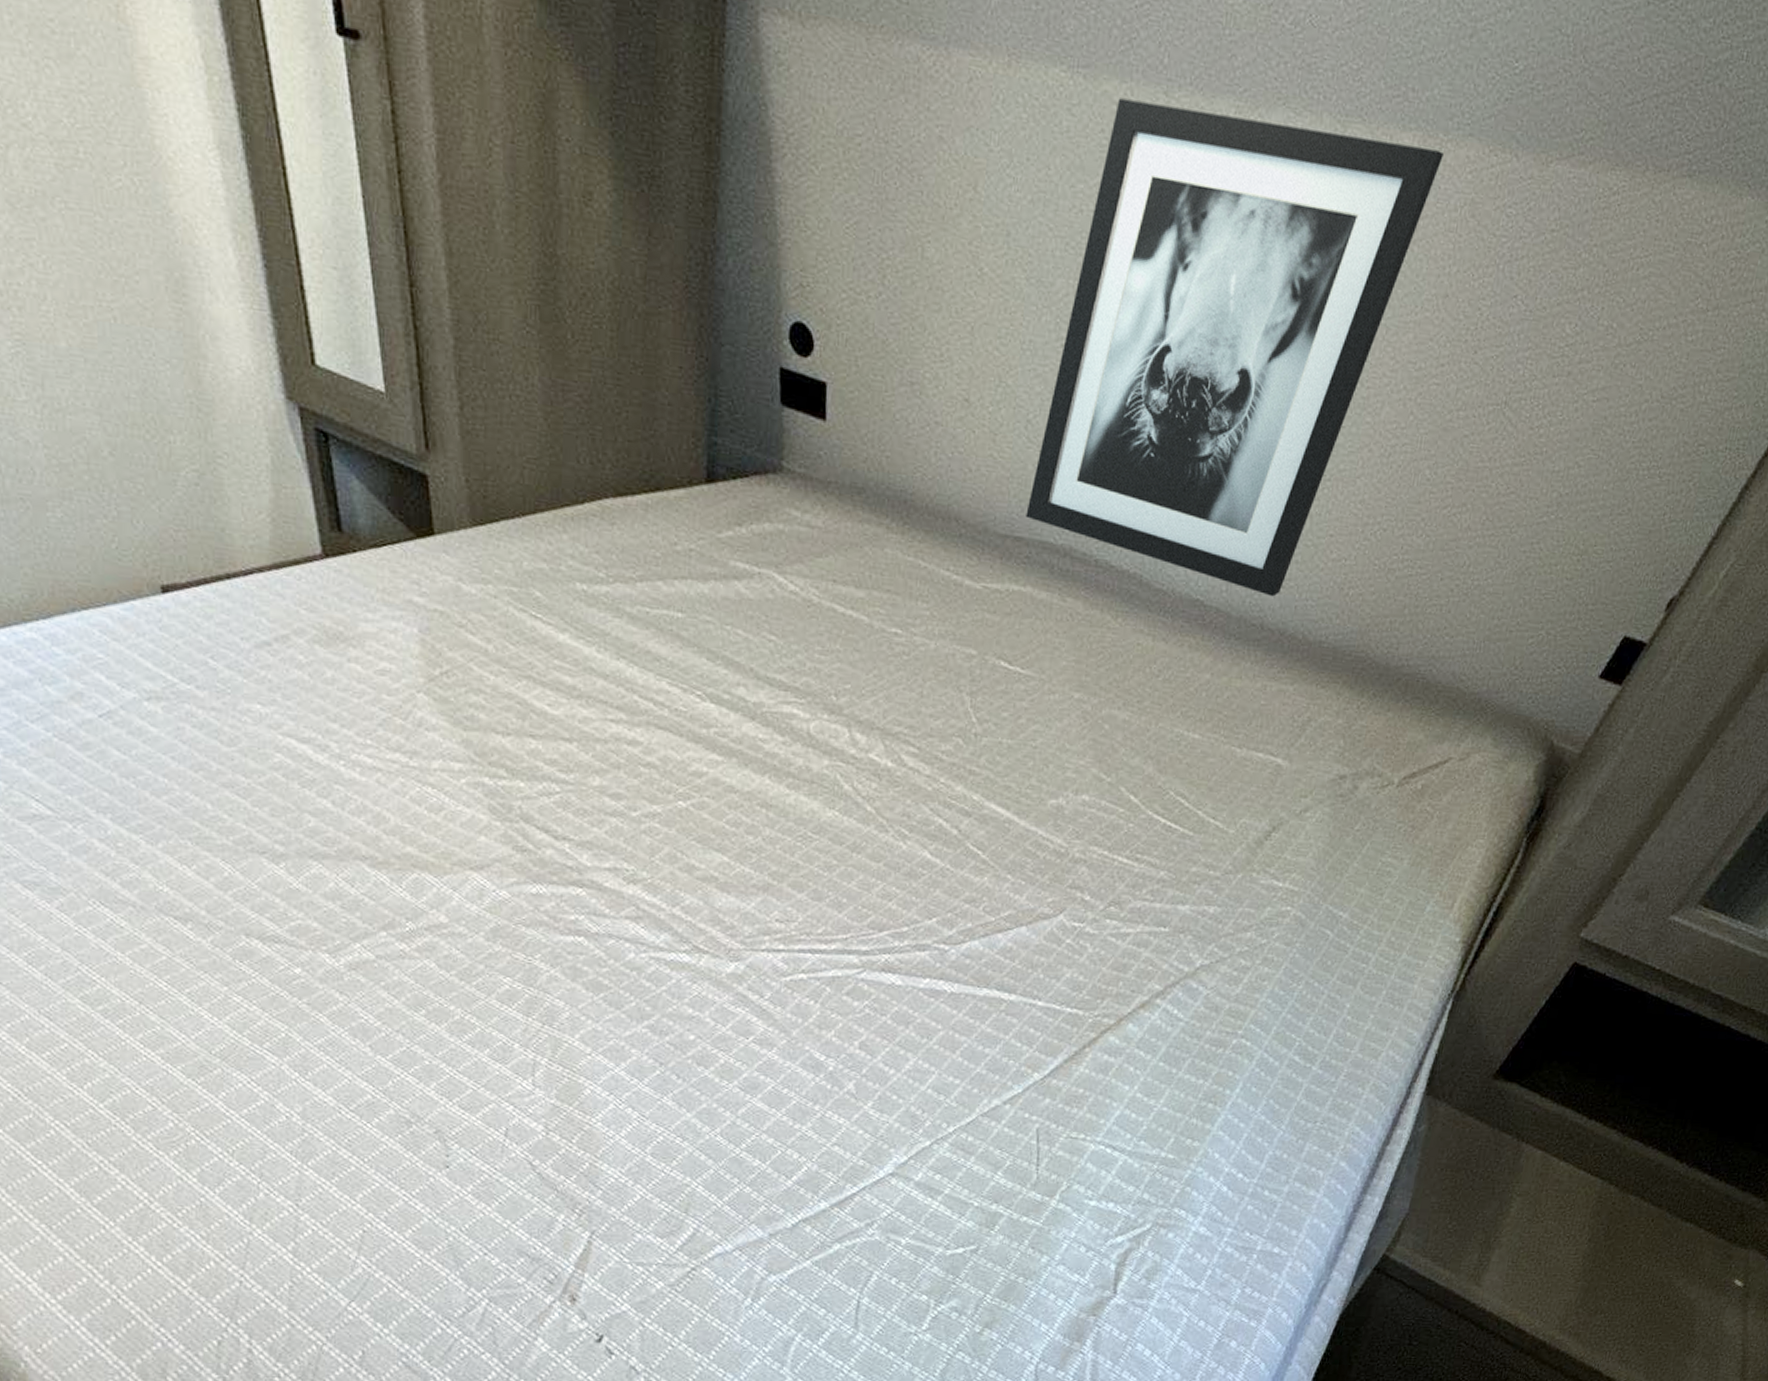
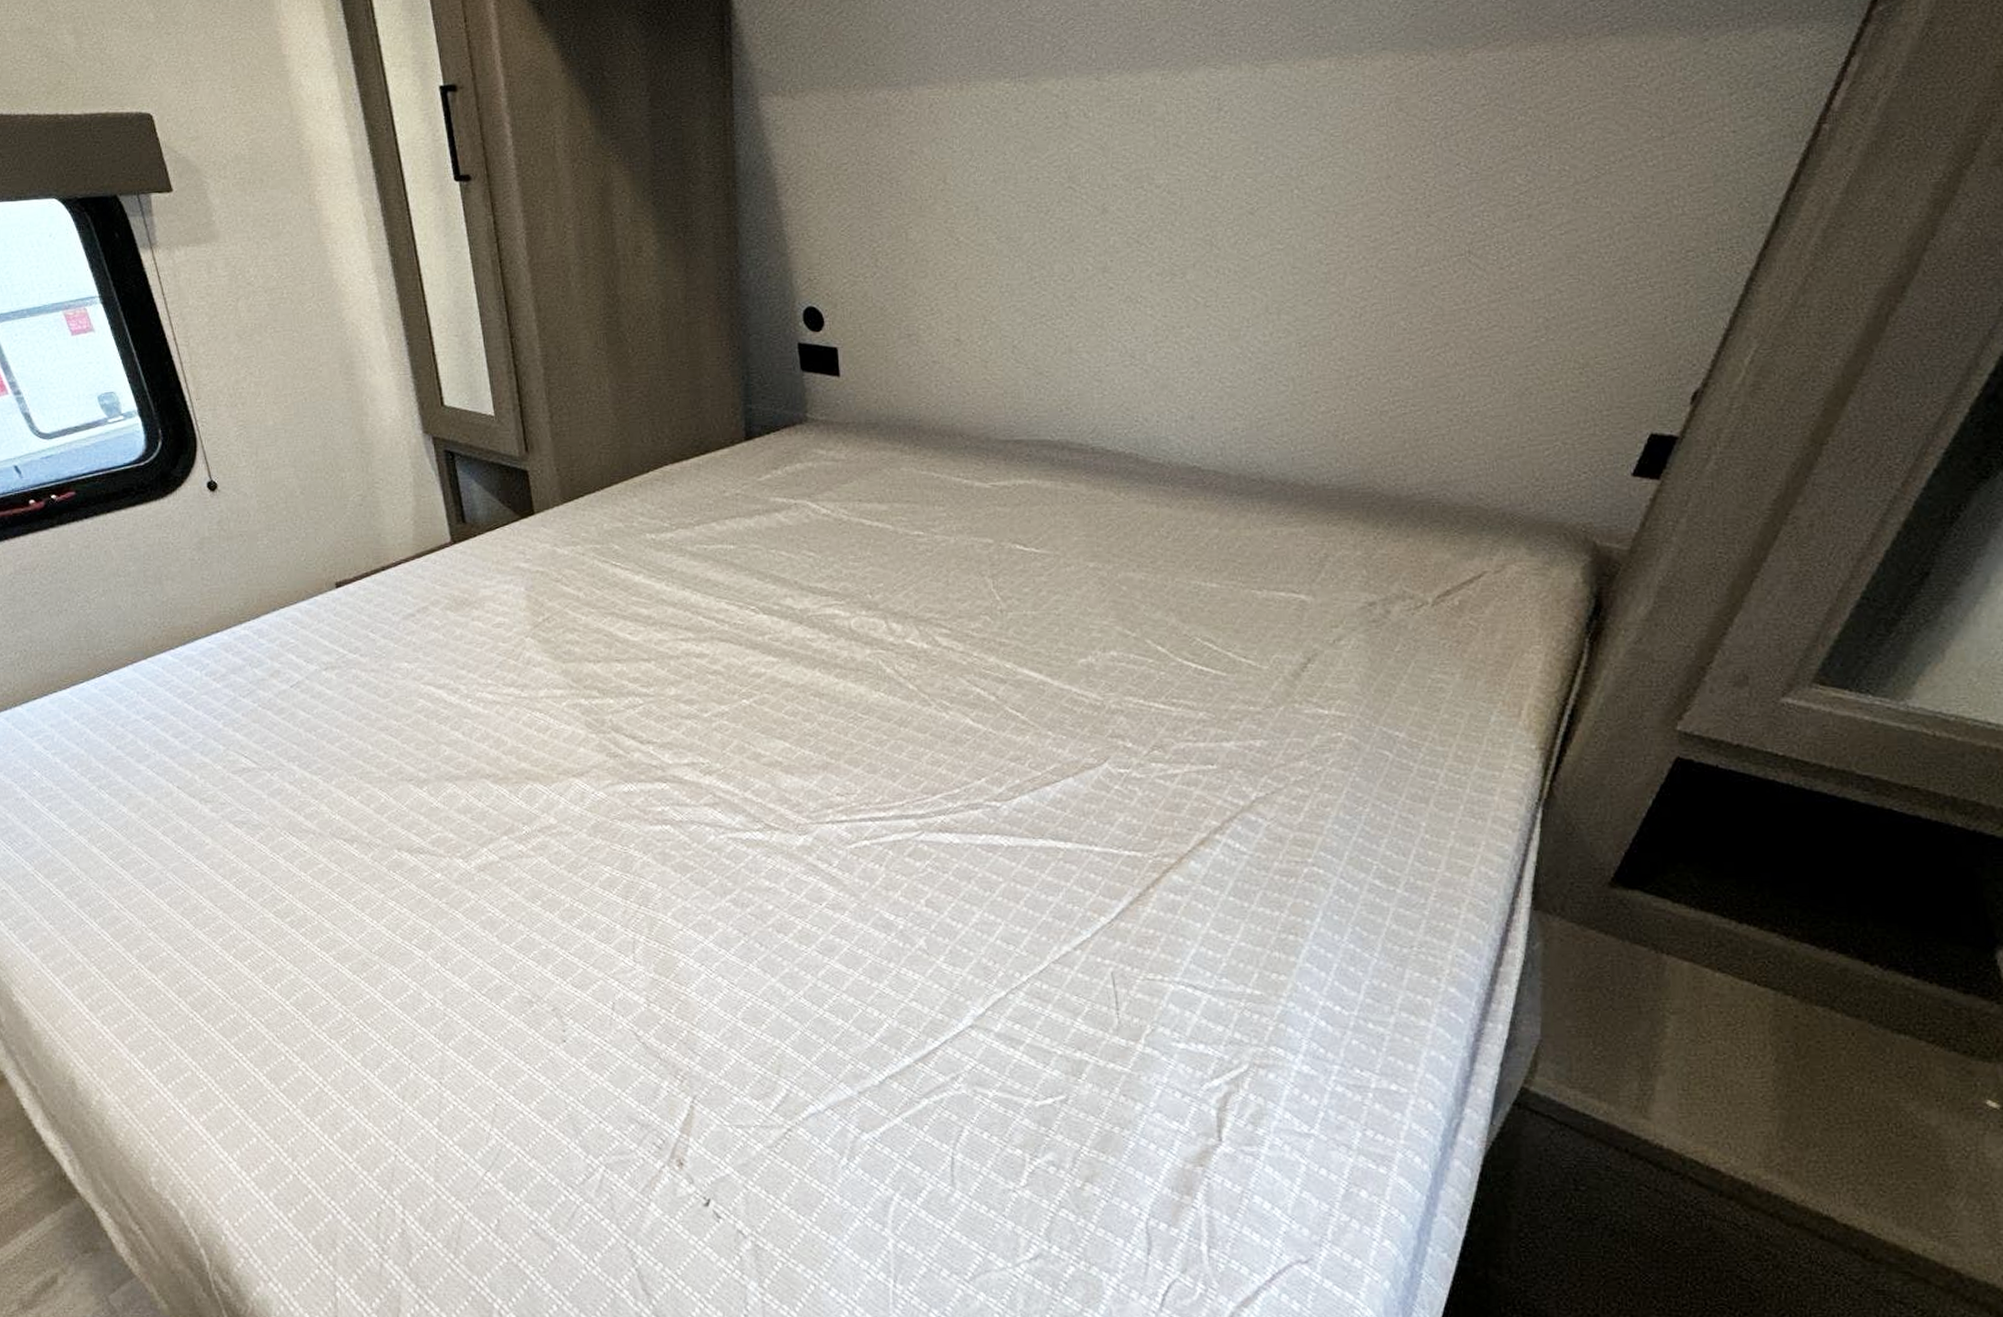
wall art: present [1026,98,1443,597] -> none [1022,67,1361,453]

